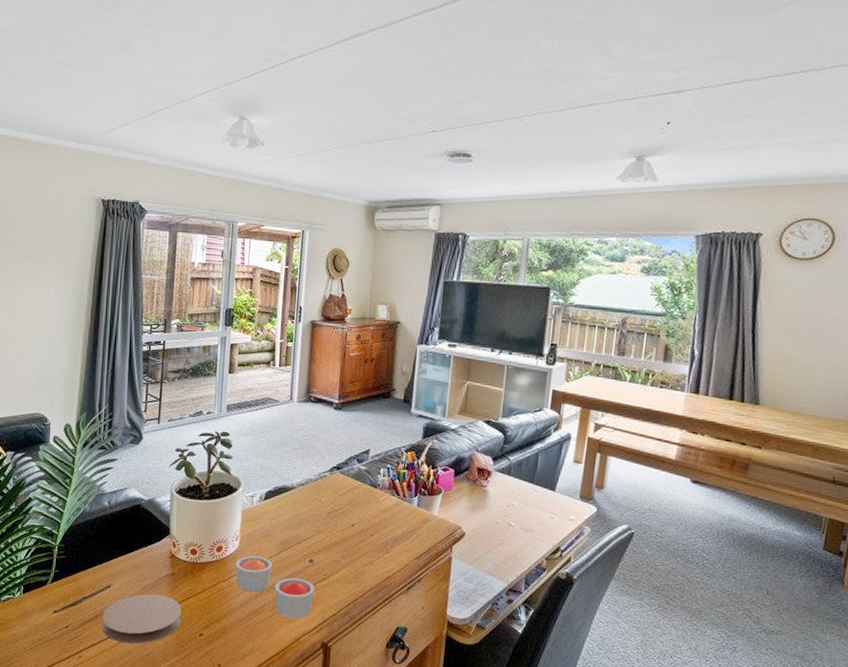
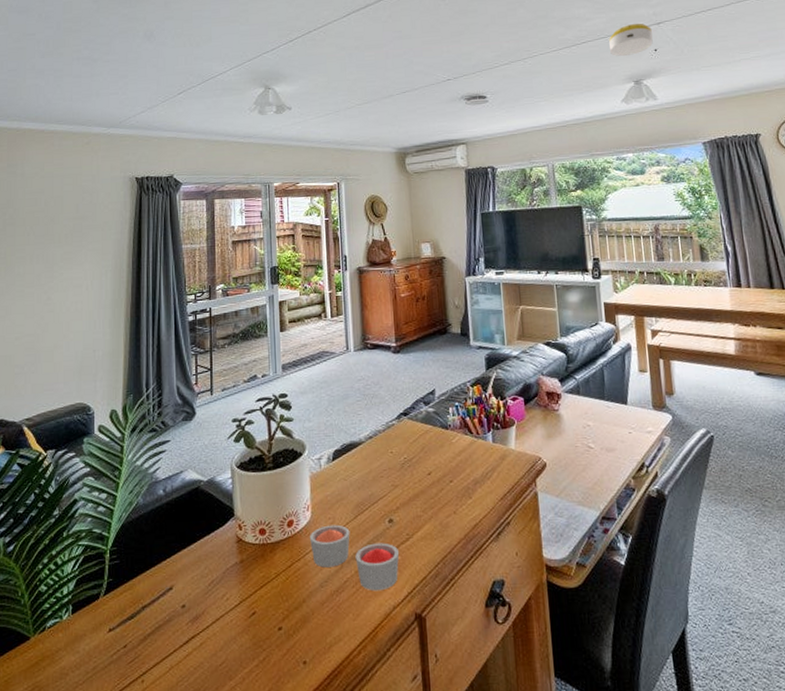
coaster: present [101,593,182,644] -> none [165,588,256,655]
smoke detector: none [617,88,670,127] -> present [609,23,653,57]

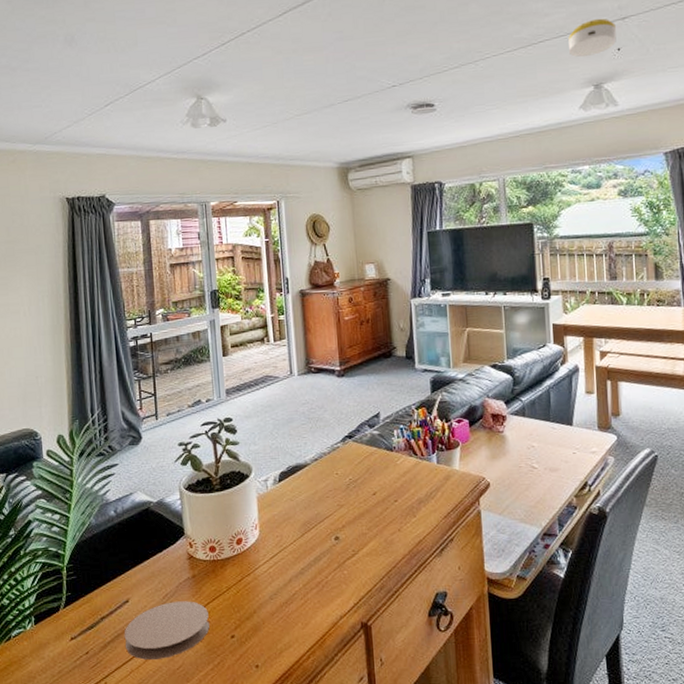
coaster: none [165,588,256,655] -> present [124,601,210,660]
candle: present [309,524,399,591] -> none [258,542,345,603]

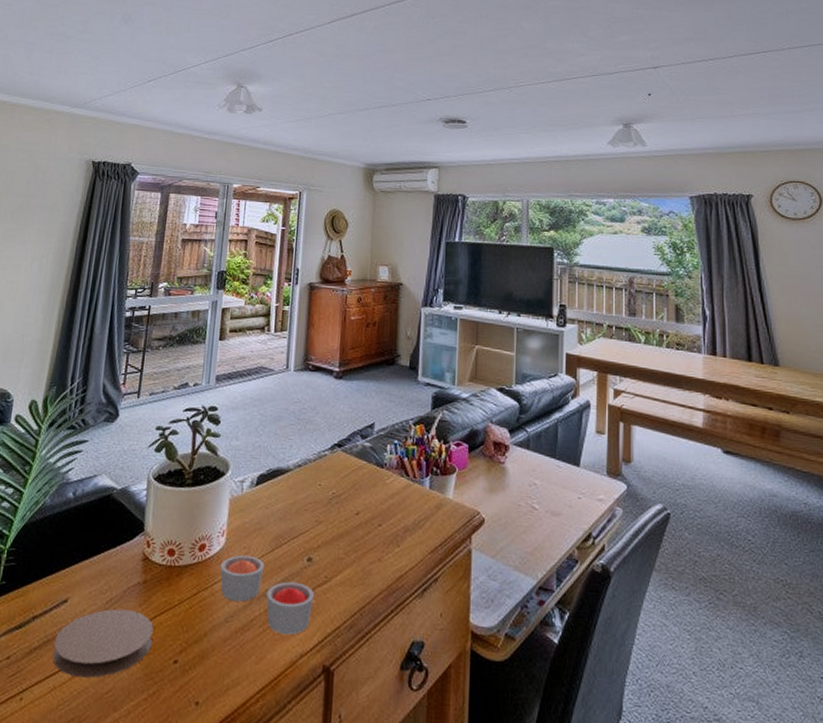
candle: none [258,542,345,603] -> present [220,555,314,636]
smoke detector: present [568,18,616,58] -> none [601,64,647,98]

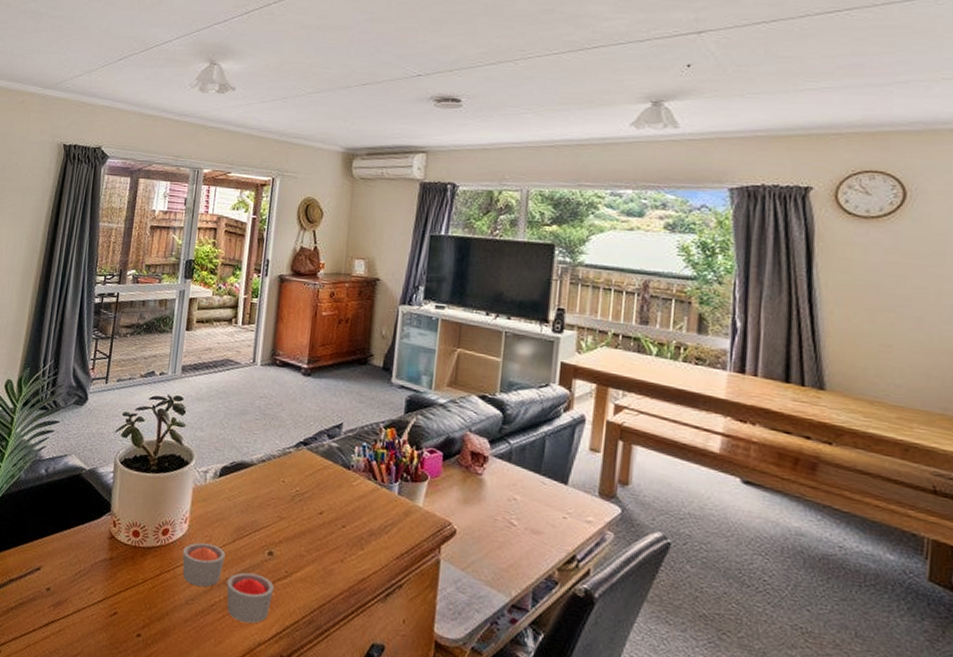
coaster: present [52,608,154,678] -> none [26,580,119,641]

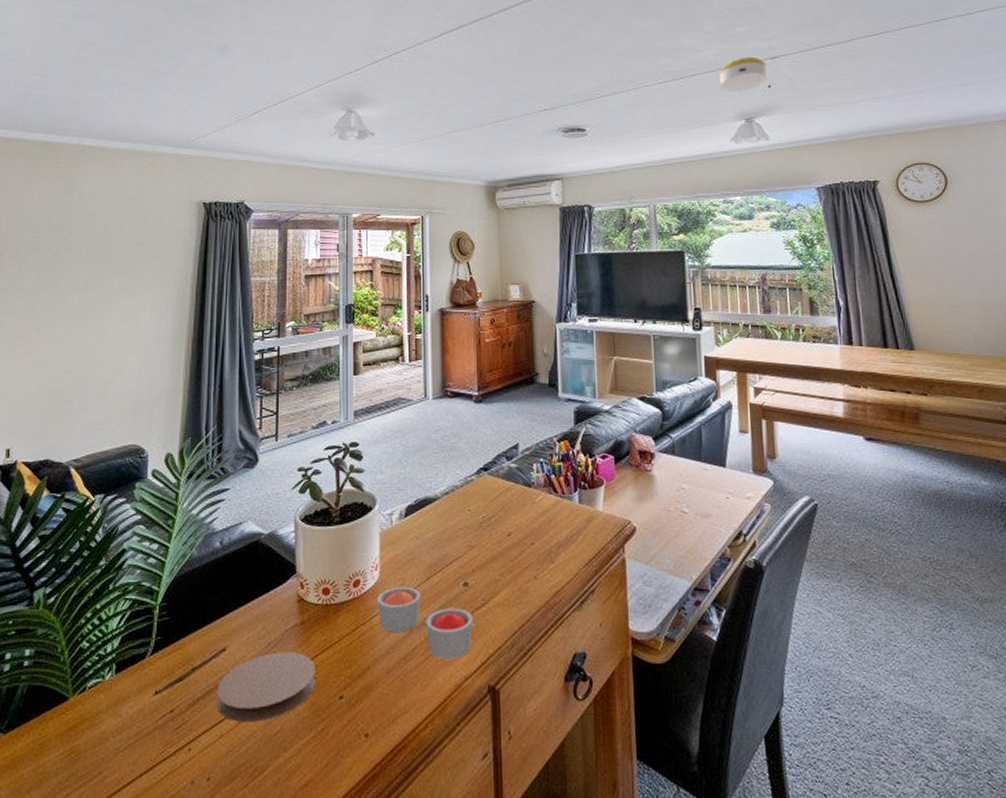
coaster: none [26,580,119,641] -> present [216,652,315,722]
smoke detector: none [628,29,689,70] -> present [720,56,767,92]

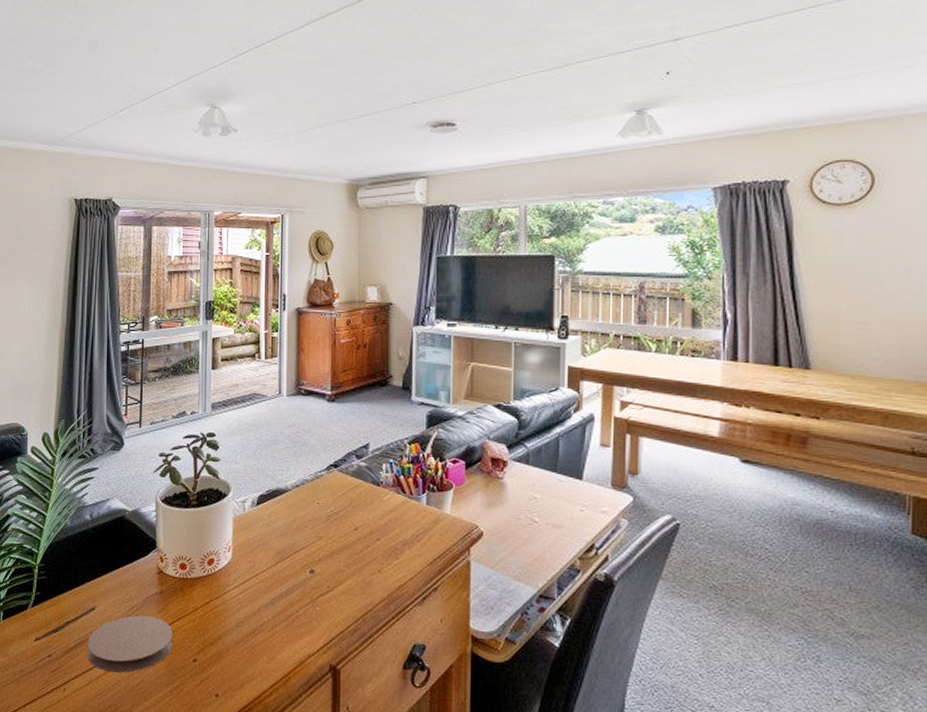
candle: present [376,586,473,660] -> none [228,568,317,639]
smoke detector: present [720,56,767,92] -> none [611,39,666,81]

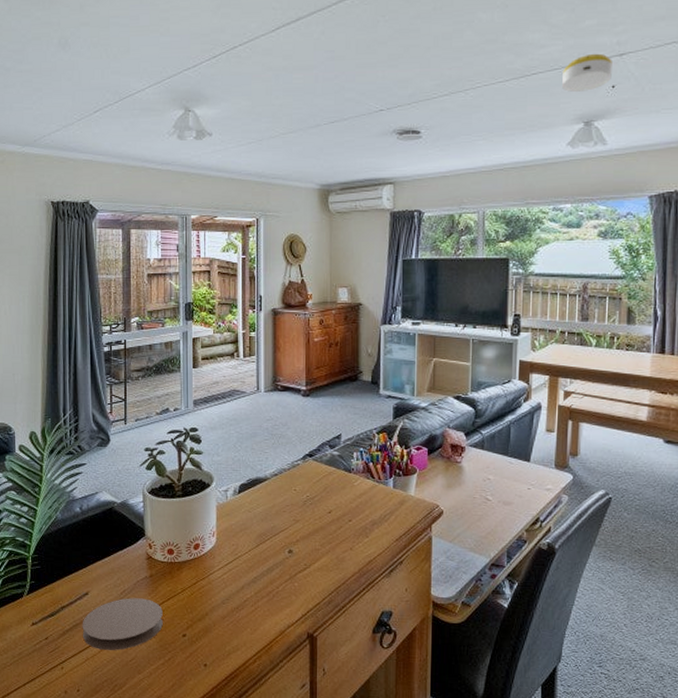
smoke detector: none [611,39,666,81] -> present [562,53,612,93]

